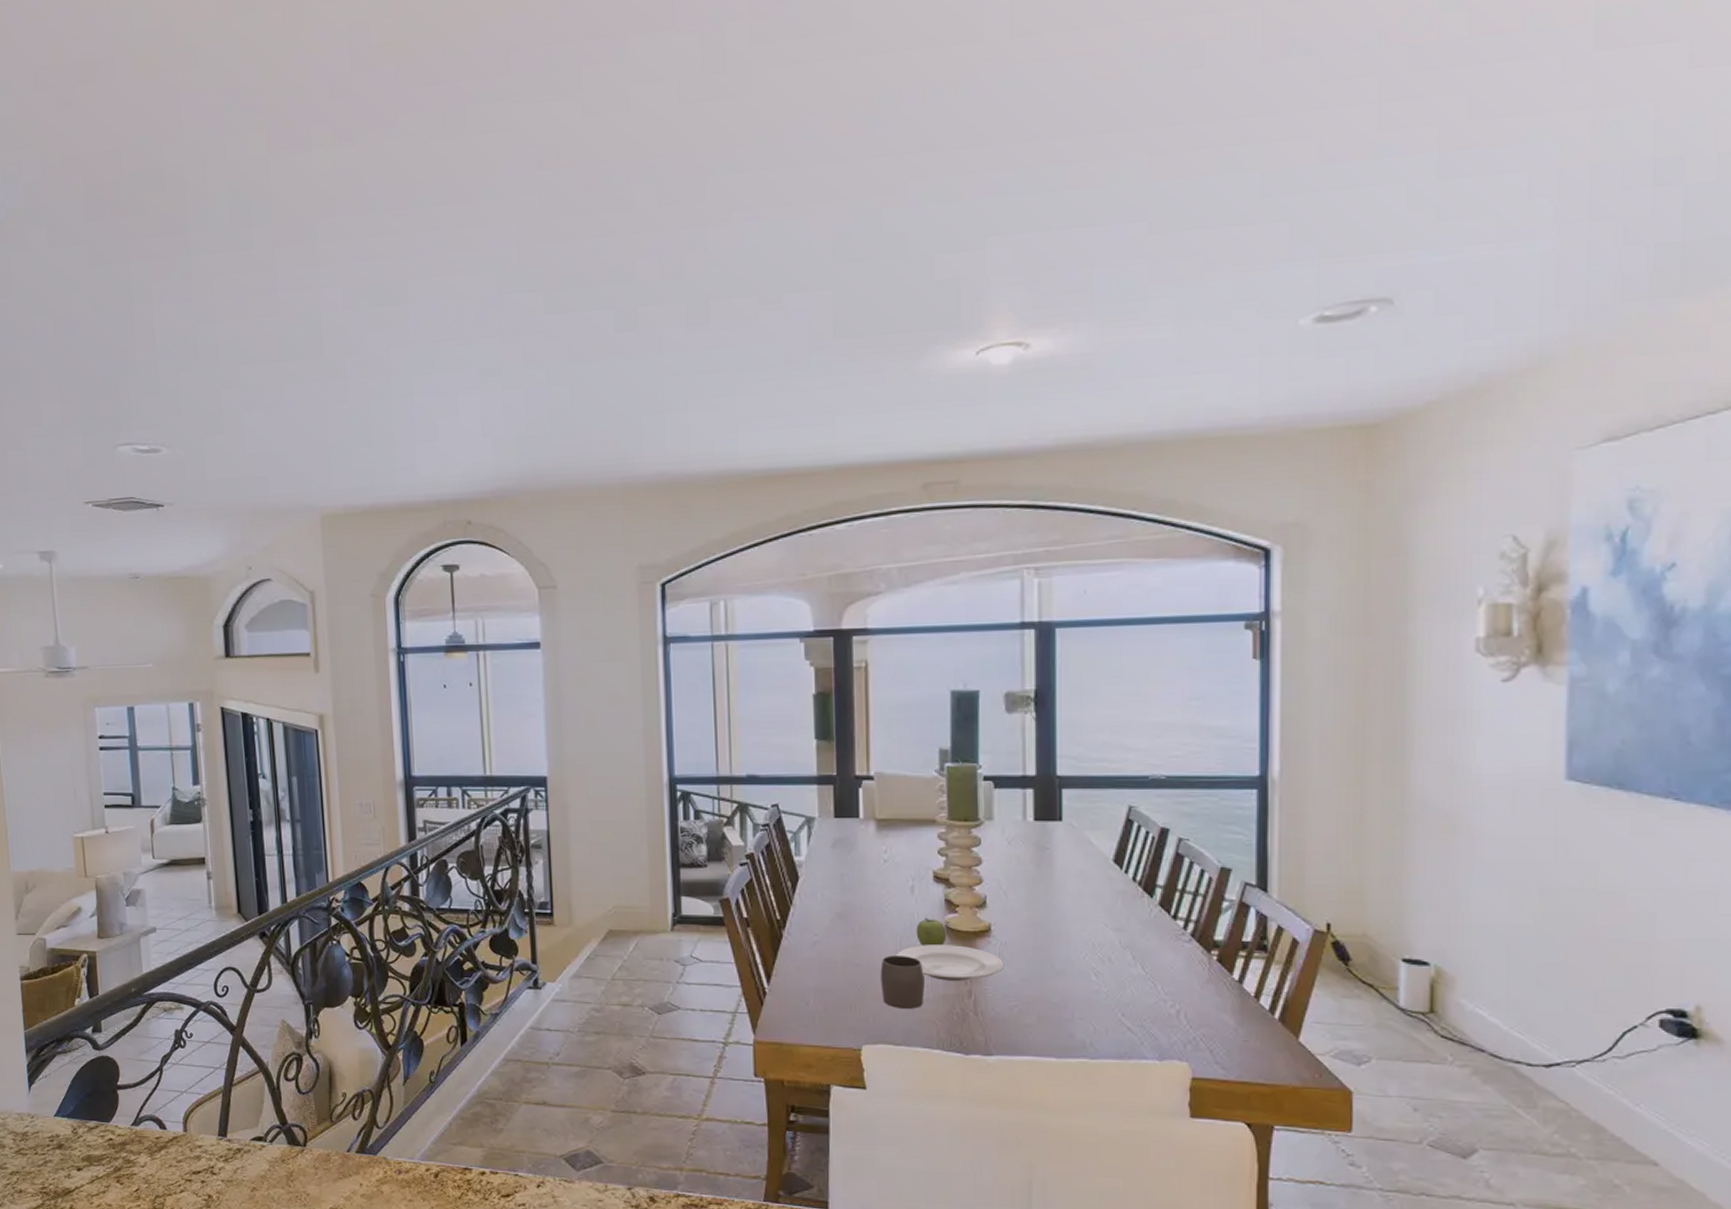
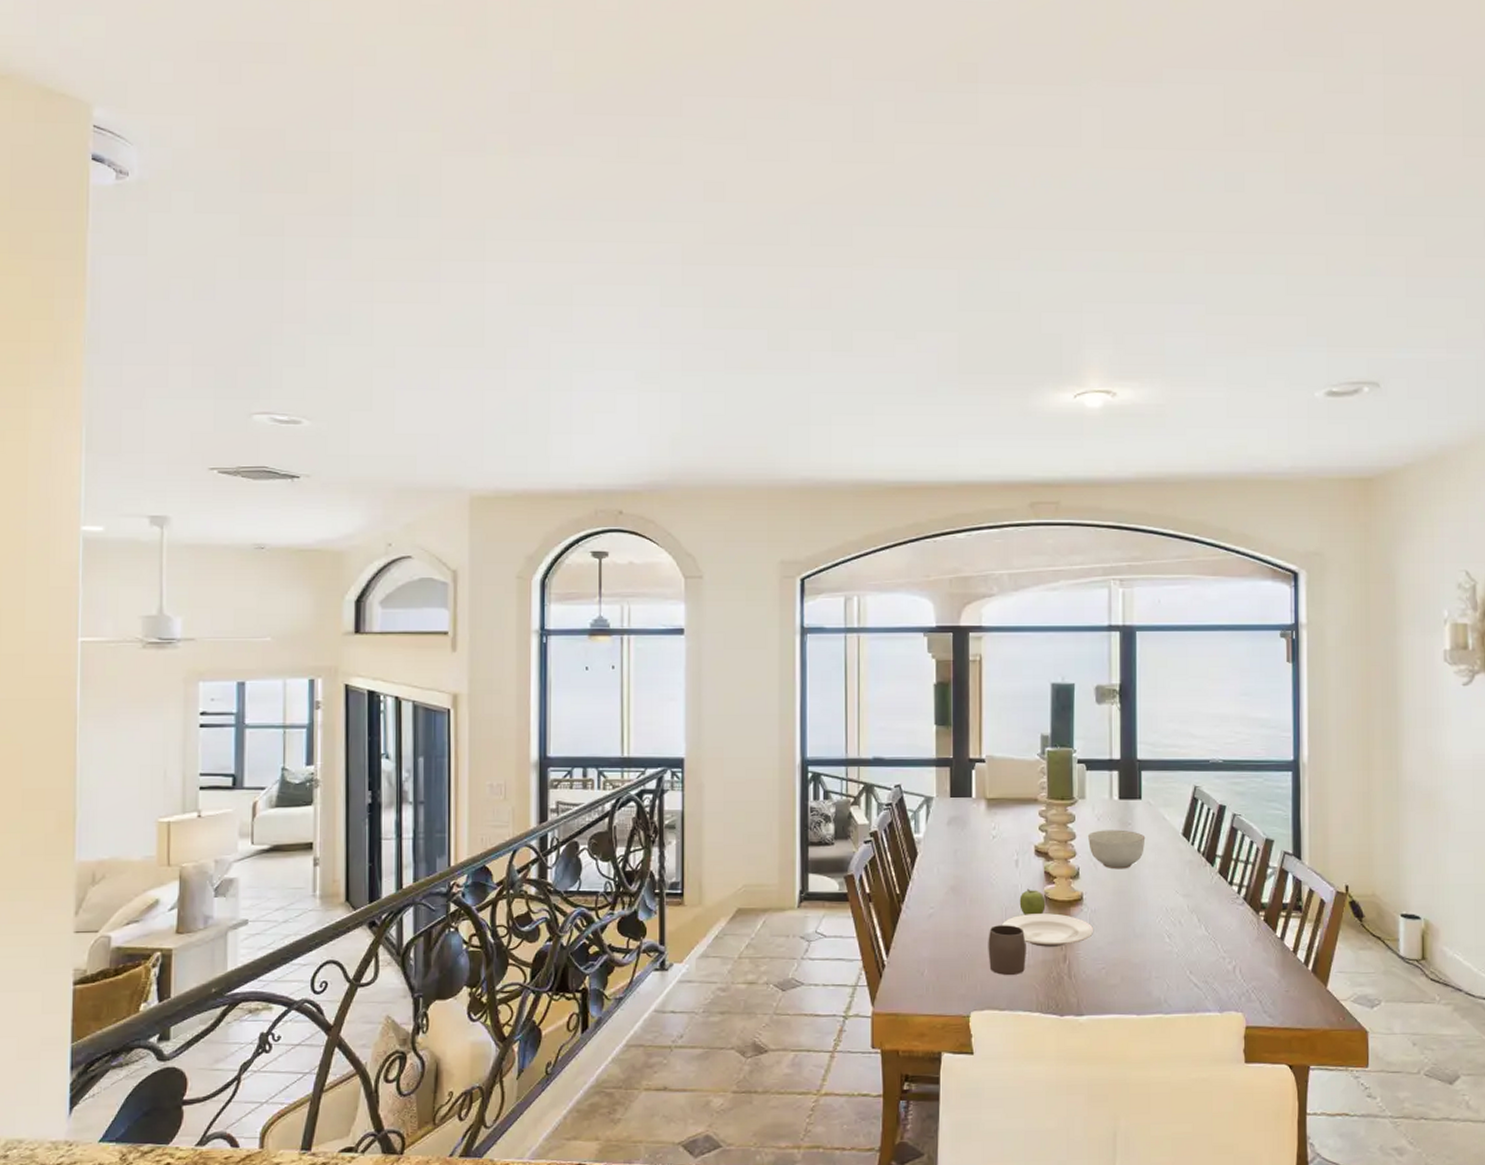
bowl: none [996,855,1067,899] -> present [1087,829,1146,869]

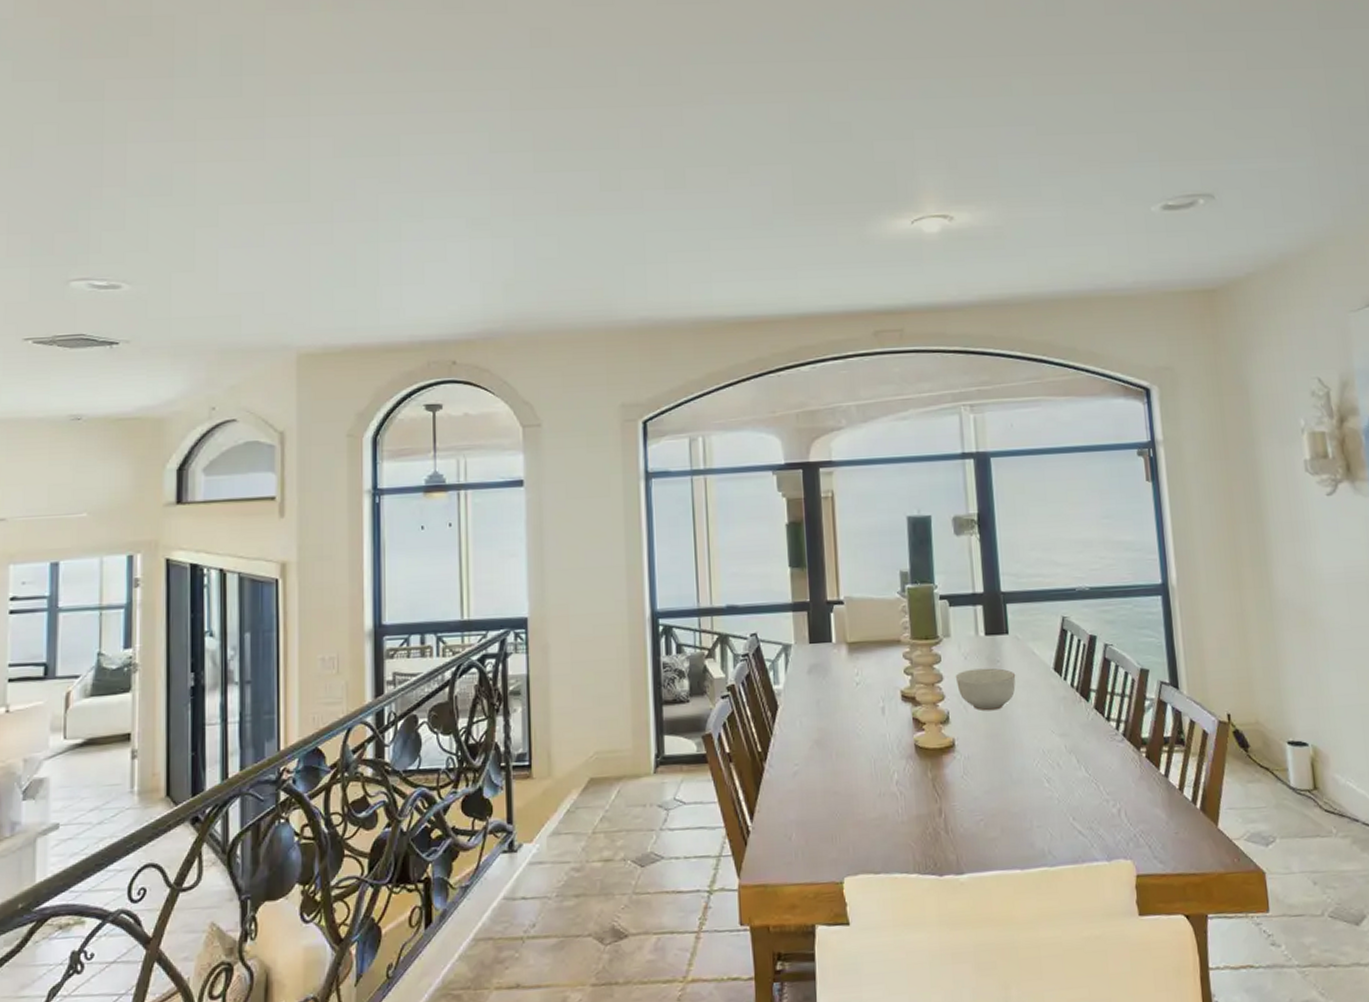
mug: present [988,925,1026,975] -> none [857,778,900,834]
plate: present [1001,913,1094,947] -> none [870,763,969,801]
fruit: present [1019,888,1046,915] -> none [888,737,916,767]

